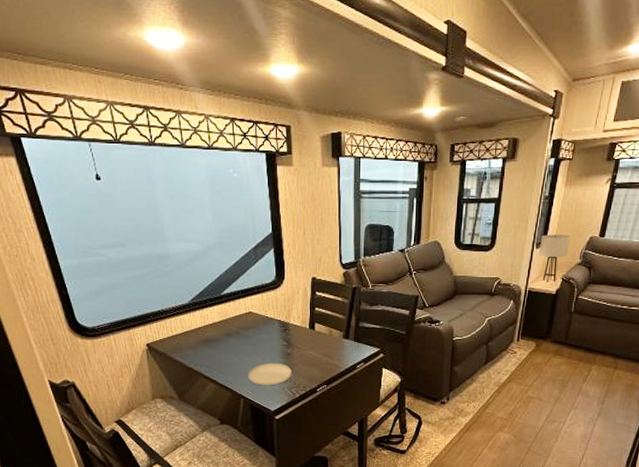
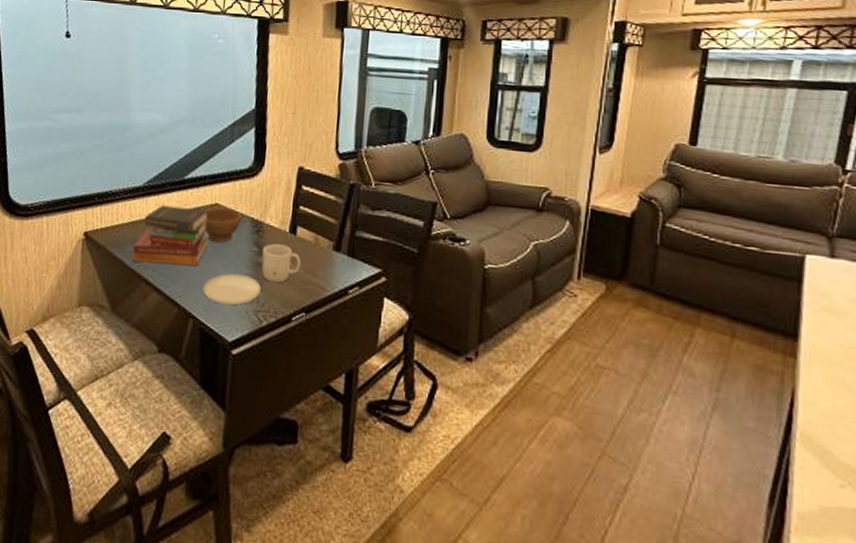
books: none [188,317,247,362] -> present [132,205,209,267]
bowl: none [241,315,271,341] -> present [204,207,242,243]
mug: none [290,338,320,366] -> present [261,244,301,283]
lamp: present [539,234,570,282] -> none [604,136,646,200]

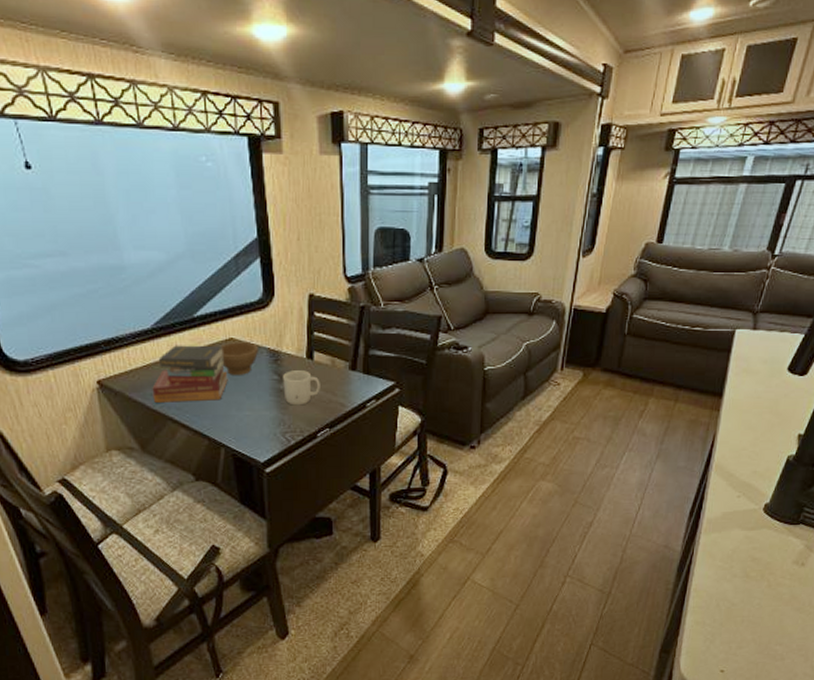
plate: present [202,273,261,306] -> none [229,402,285,431]

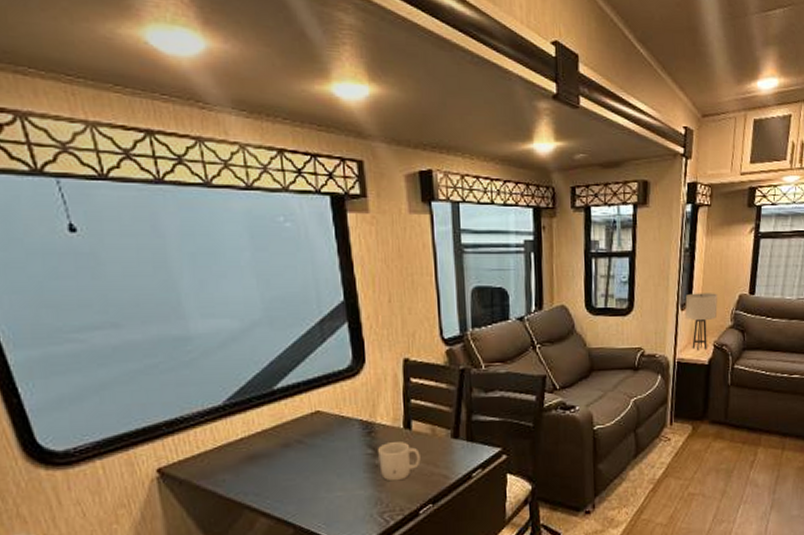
books: present [152,345,228,403] -> none [225,420,315,490]
bowl: present [220,342,258,375] -> none [305,414,349,452]
lamp: none [586,240,622,298] -> present [685,293,718,351]

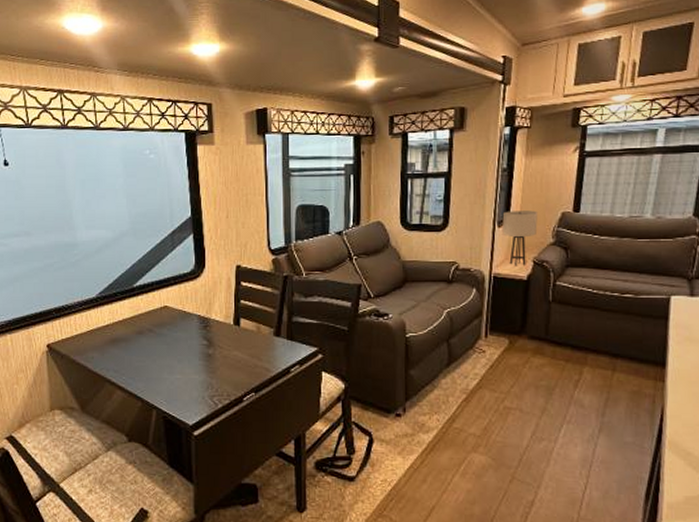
mug: present [378,442,421,482] -> none [212,336,246,370]

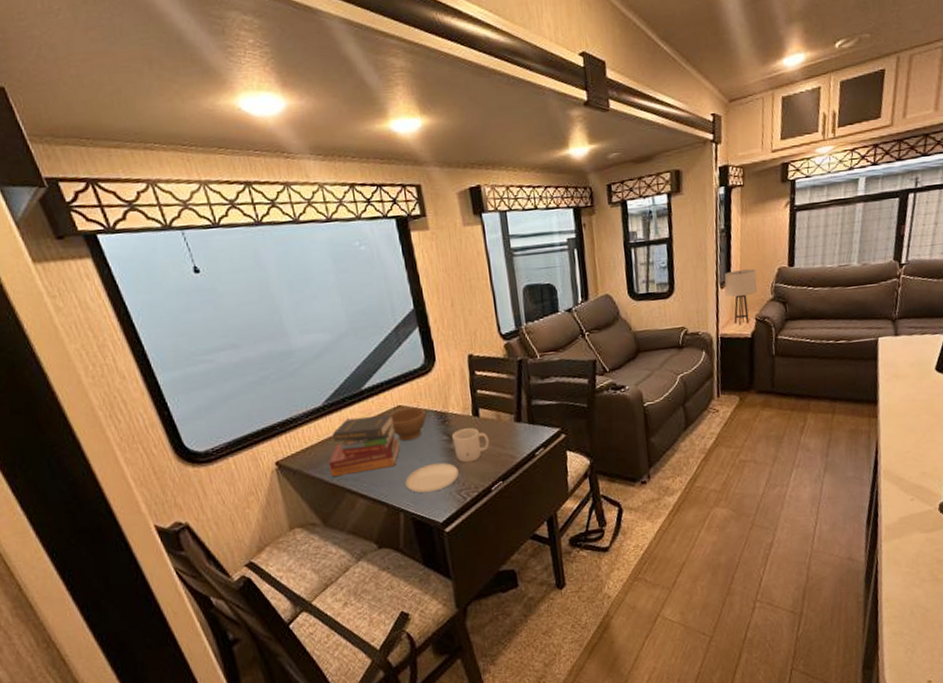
books: none [94,312,162,365] -> present [328,414,401,477]
bowl: none [155,309,189,340] -> present [389,407,426,441]
plate: none [161,366,213,394] -> present [405,462,459,494]
mug: none [212,336,246,370] -> present [452,427,490,463]

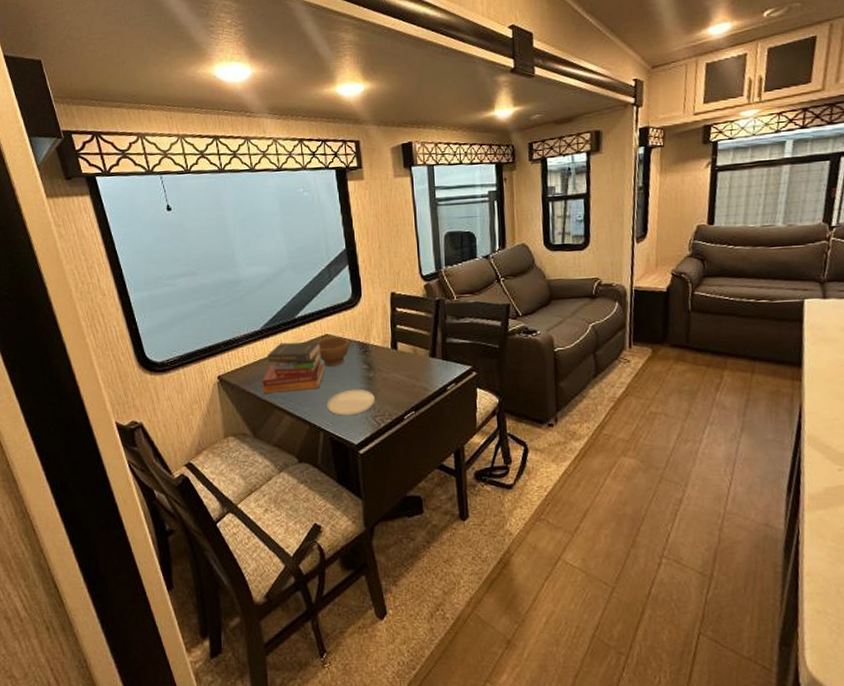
mug: present [452,427,490,463] -> none [372,359,405,391]
lamp: present [724,269,757,325] -> none [640,225,674,279]

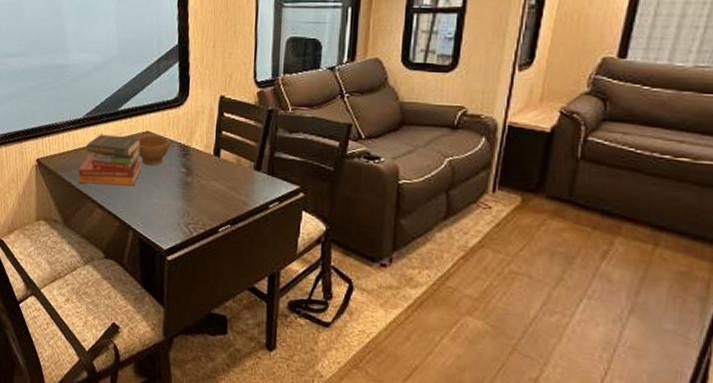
plate: present [327,389,375,416] -> none [139,191,190,219]

